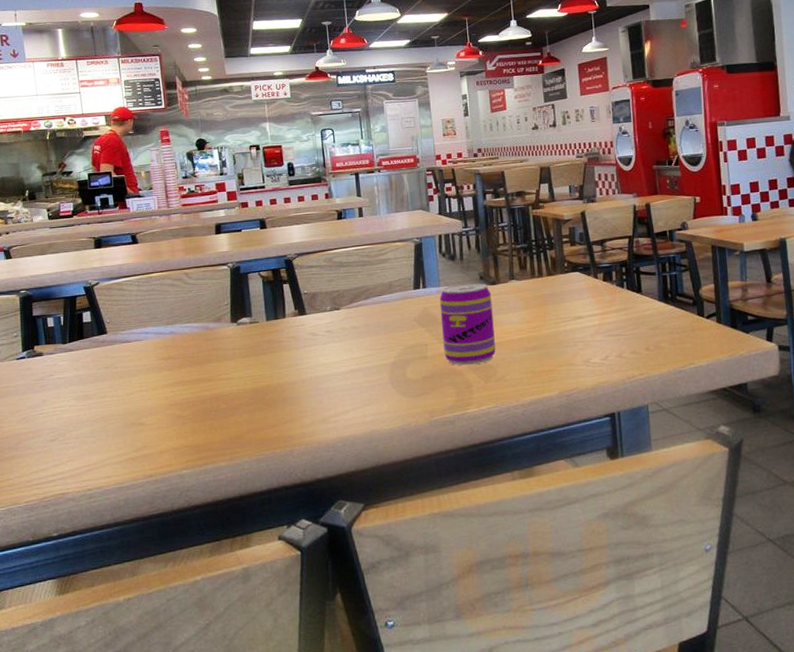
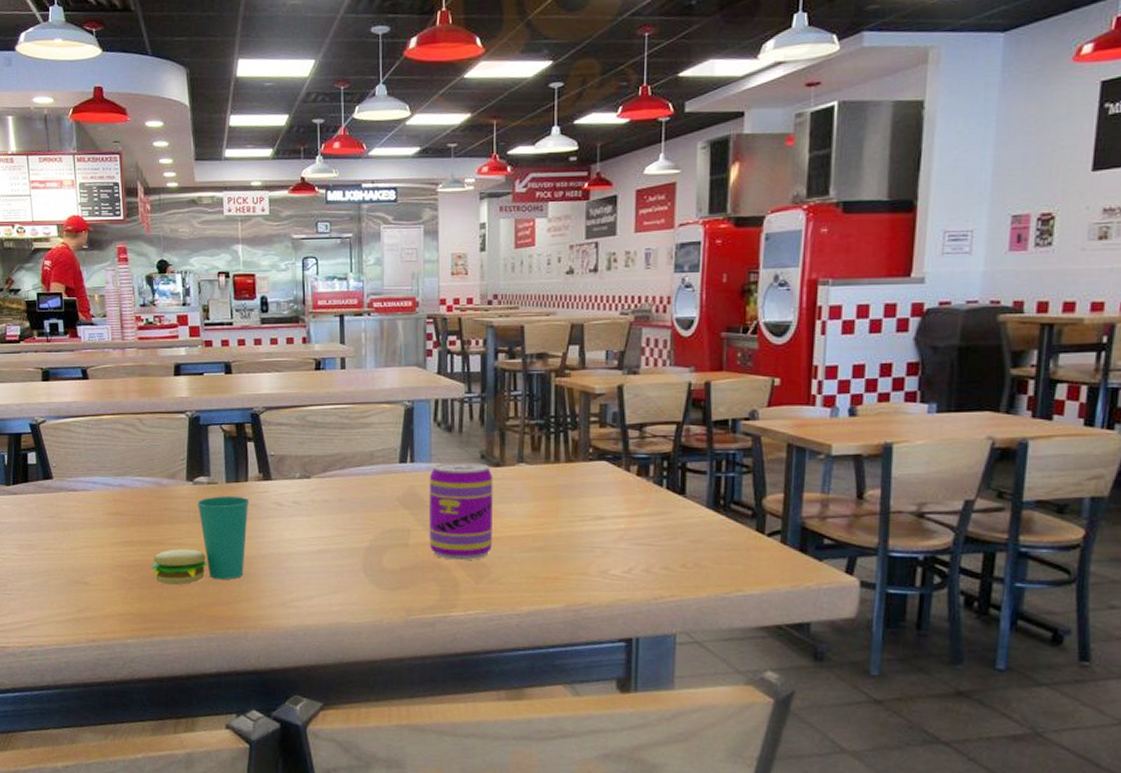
cup: none [203,331,288,417] -> present [152,496,250,586]

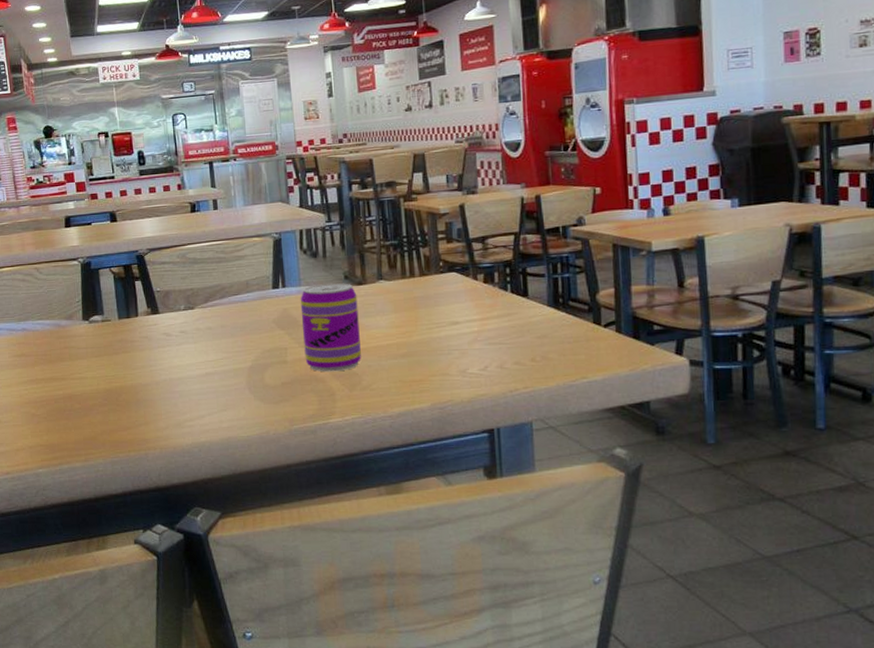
cup: present [152,496,250,586] -> none [56,331,141,417]

